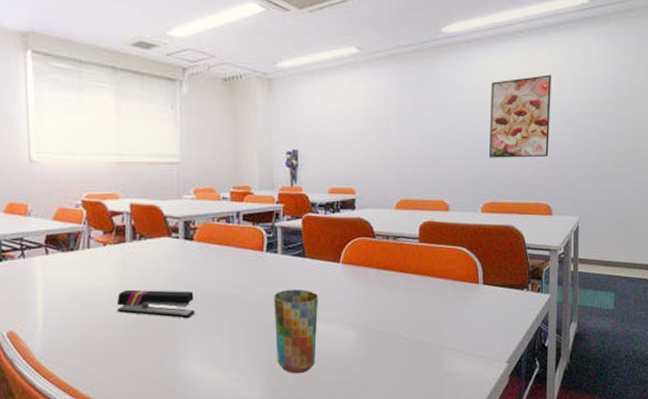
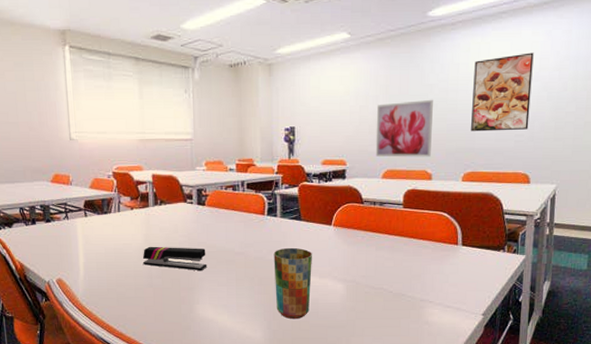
wall art: none [388,122,449,186] -> present [375,99,433,157]

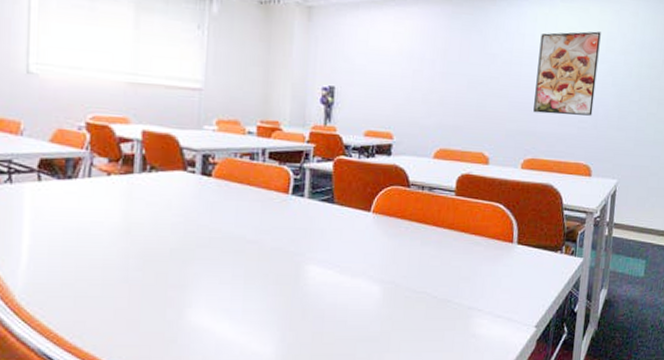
stapler: present [142,246,207,270] -> none [116,227,208,262]
cup: present [273,247,312,320] -> none [294,237,344,330]
wall art: present [375,99,433,157] -> none [427,70,495,137]

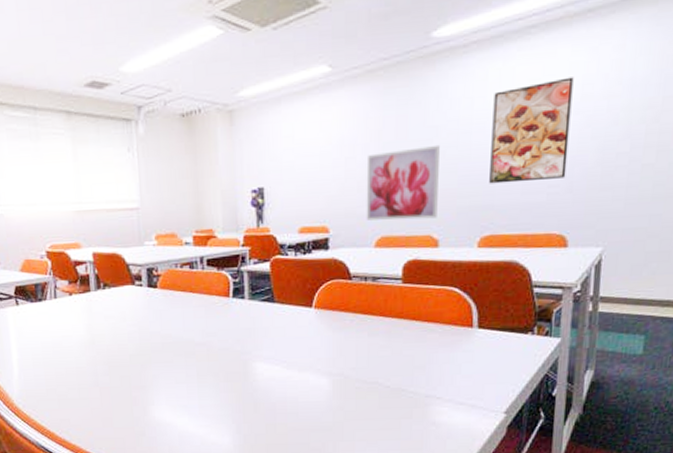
wall art: none [427,70,495,137] -> present [366,144,440,220]

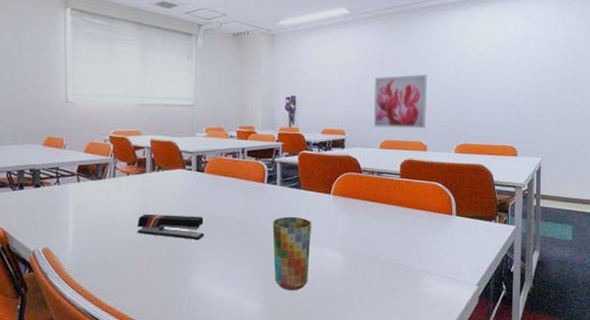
stapler: none [85,338,163,366] -> present [136,214,205,239]
cup: none [242,335,289,422] -> present [272,216,311,291]
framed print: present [489,77,574,184] -> none [462,34,517,106]

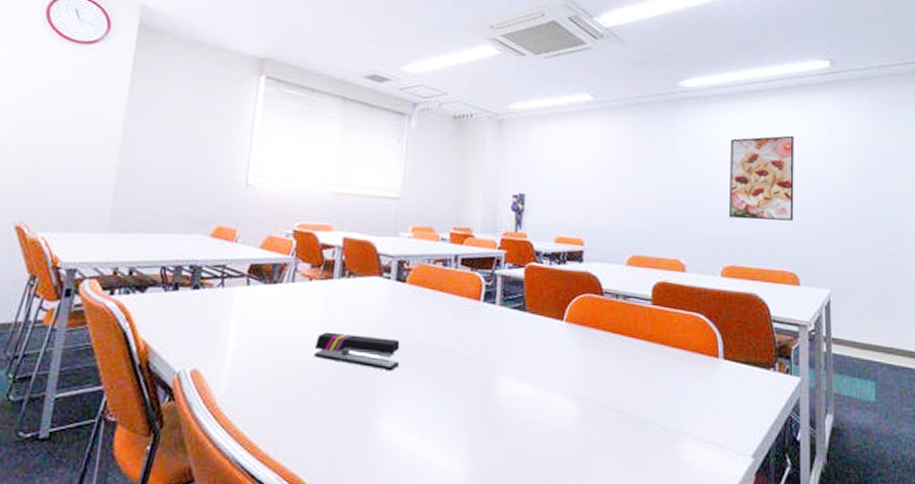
cup: present [272,216,311,291] -> none [486,346,537,449]
wall art: present [373,74,427,129] -> none [619,176,686,244]
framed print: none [462,34,517,106] -> present [729,135,794,221]

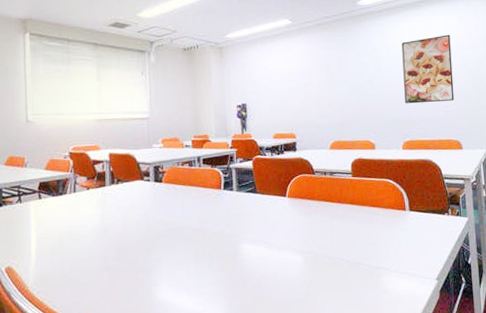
stapler: present [313,332,400,370] -> none [98,226,165,250]

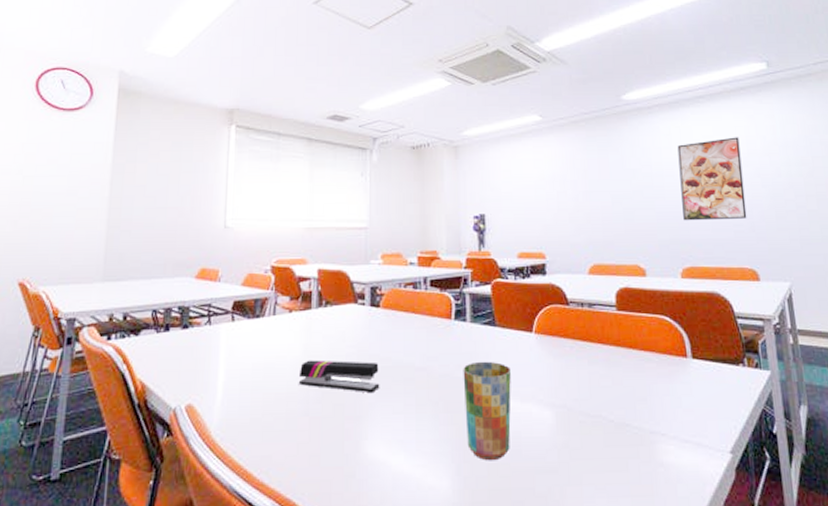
stapler: none [98,226,165,250] -> present [298,360,380,392]
cup: none [231,221,270,296] -> present [463,361,511,461]

